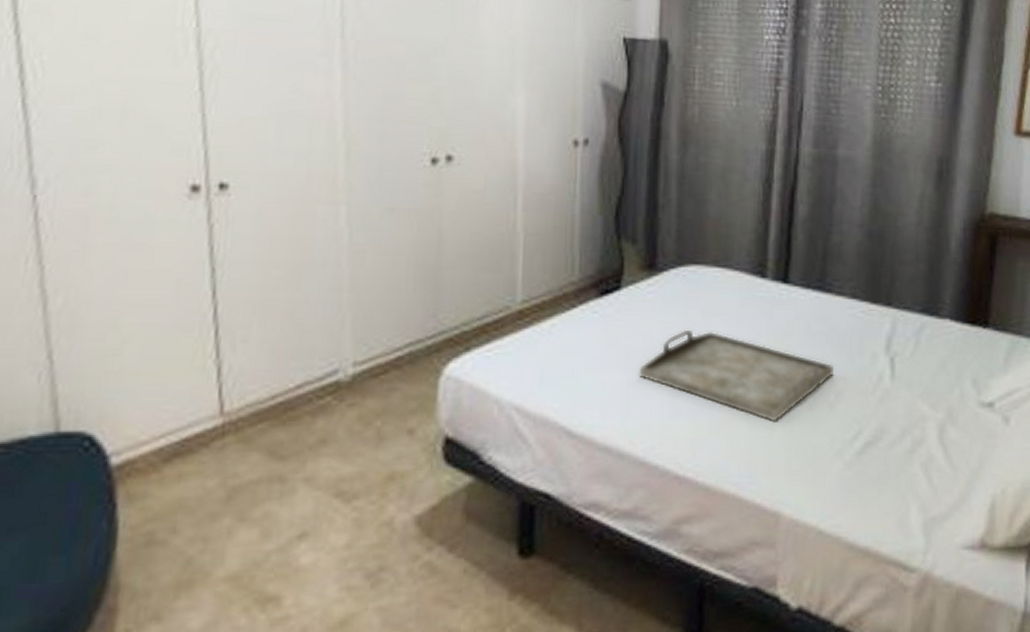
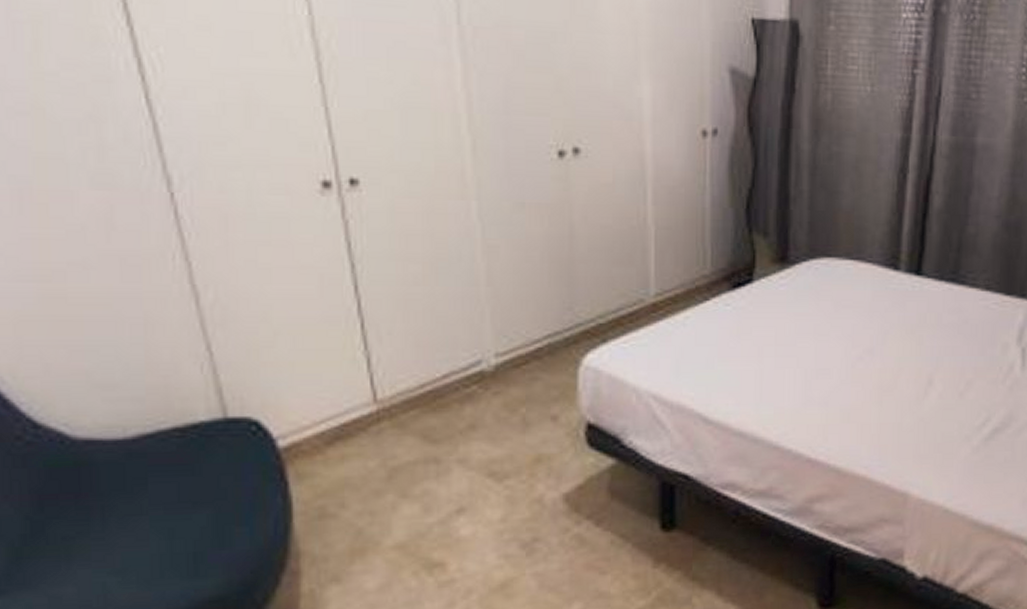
serving tray: present [638,329,833,422] -> none [771,321,964,410]

